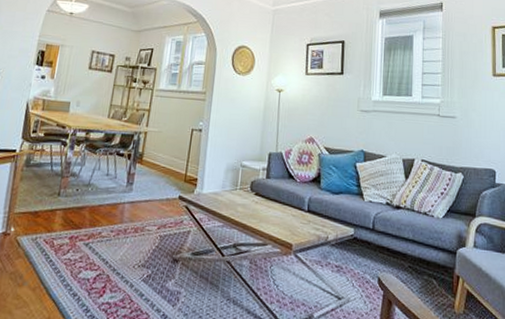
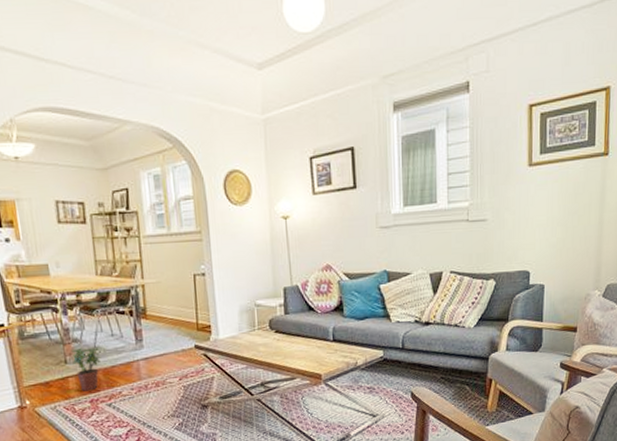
potted plant: none [65,182,92,227] -> present [72,347,102,391]

